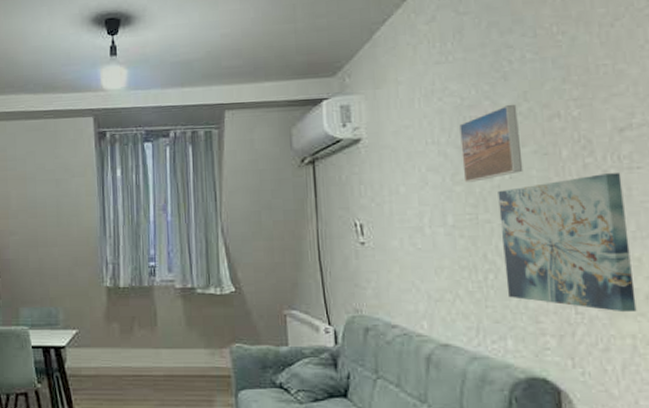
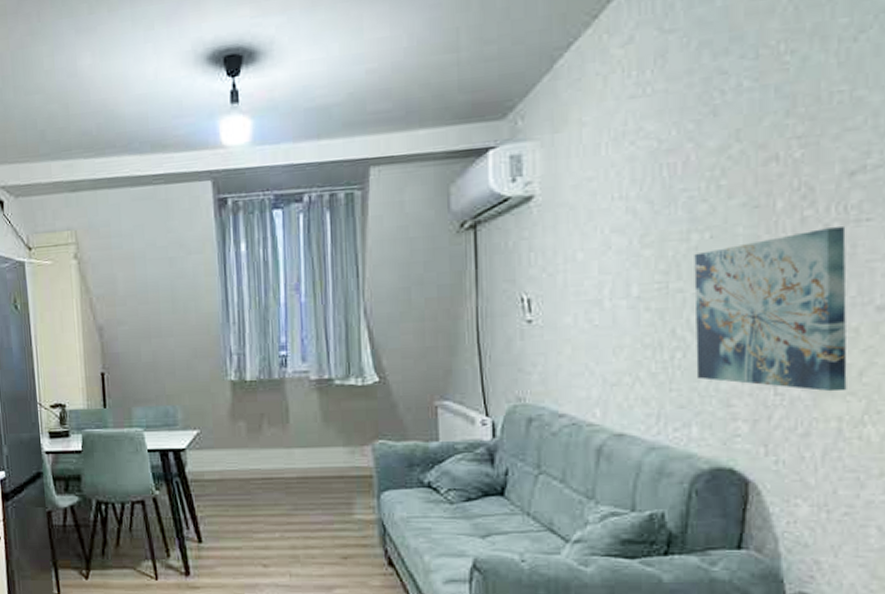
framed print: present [459,105,523,182] -> none [654,147,728,245]

